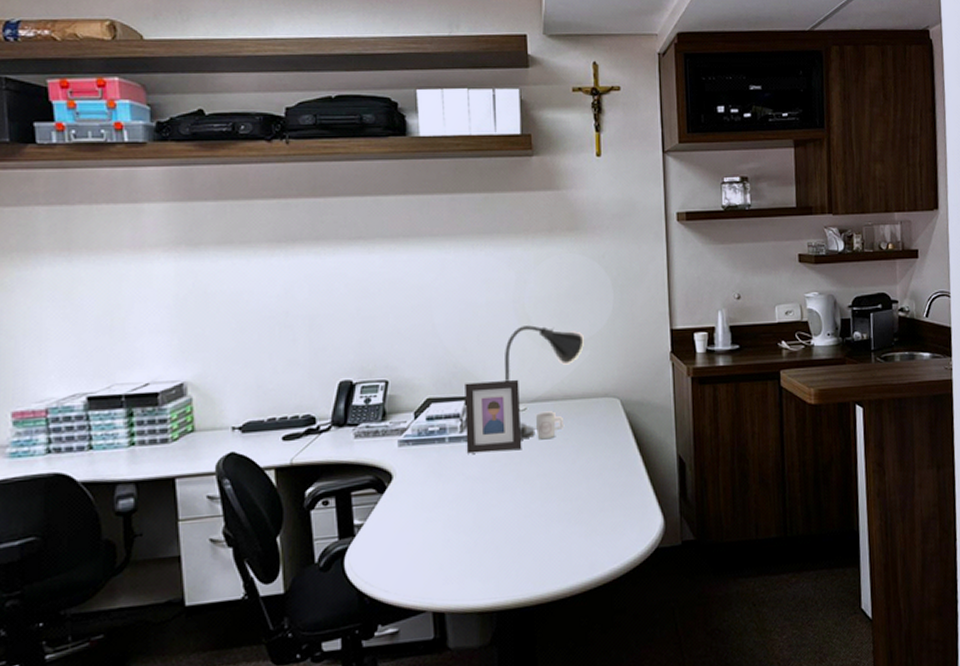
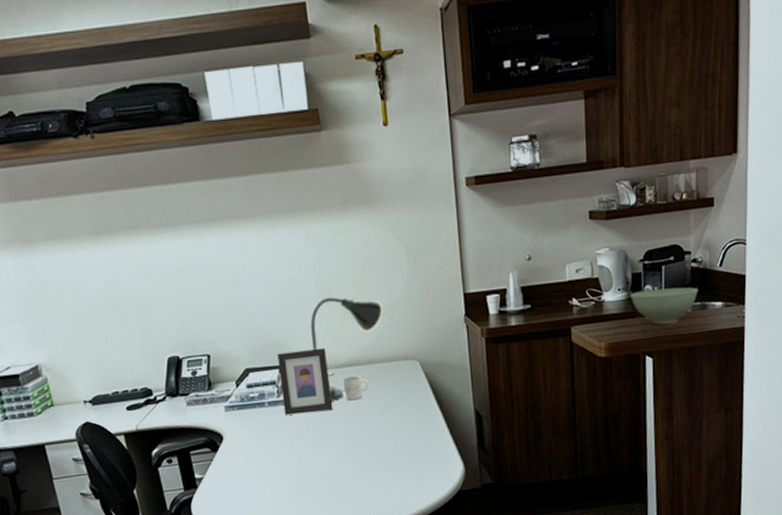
bowl: none [839,336,906,374] -> present [629,287,698,326]

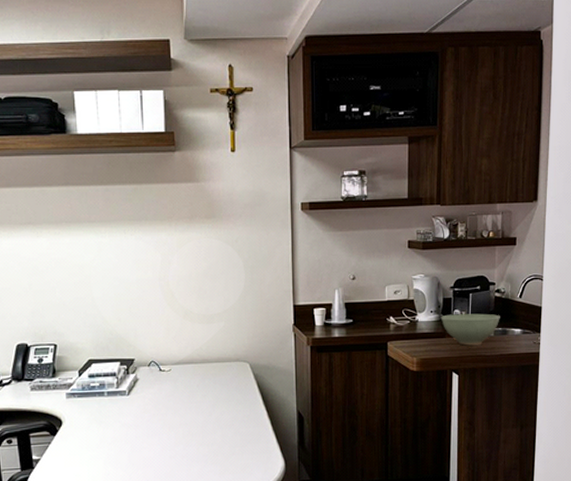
picture frame: present [277,347,333,416] -> none [120,345,168,405]
desk lamp: present [310,297,382,401] -> none [152,300,219,395]
mug: present [344,376,369,401] -> none [179,373,202,396]

